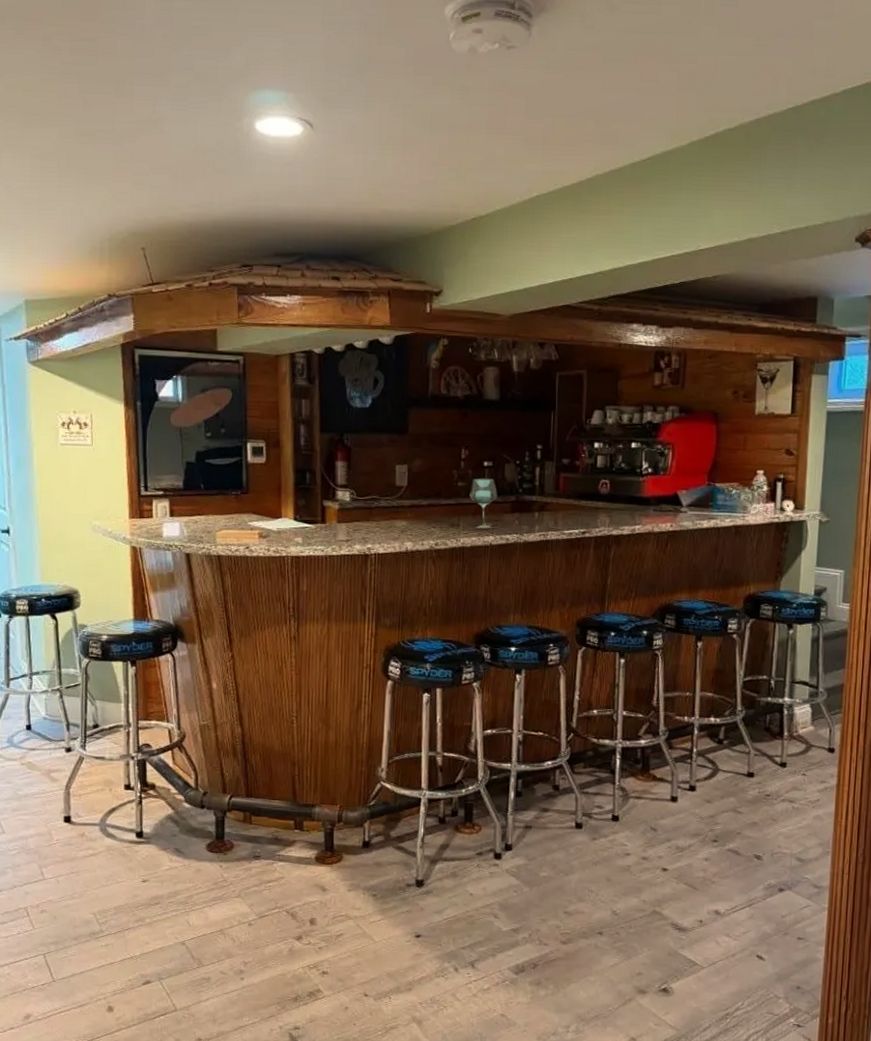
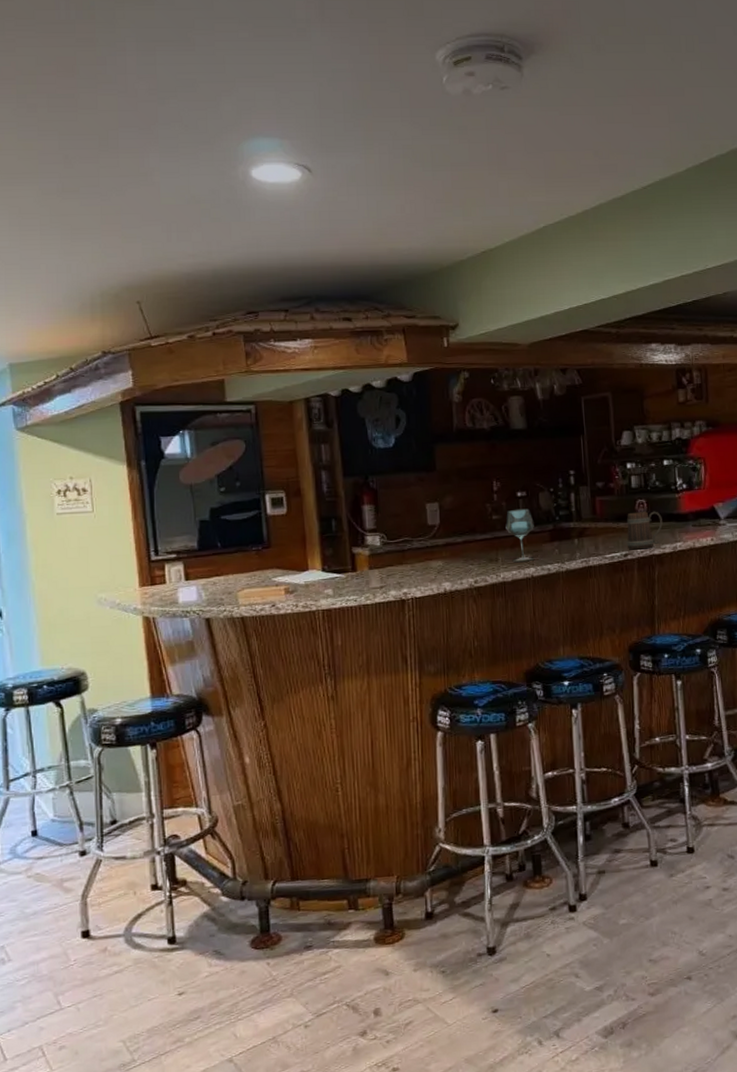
beer mug: none [586,491,624,529] -> present [626,511,663,550]

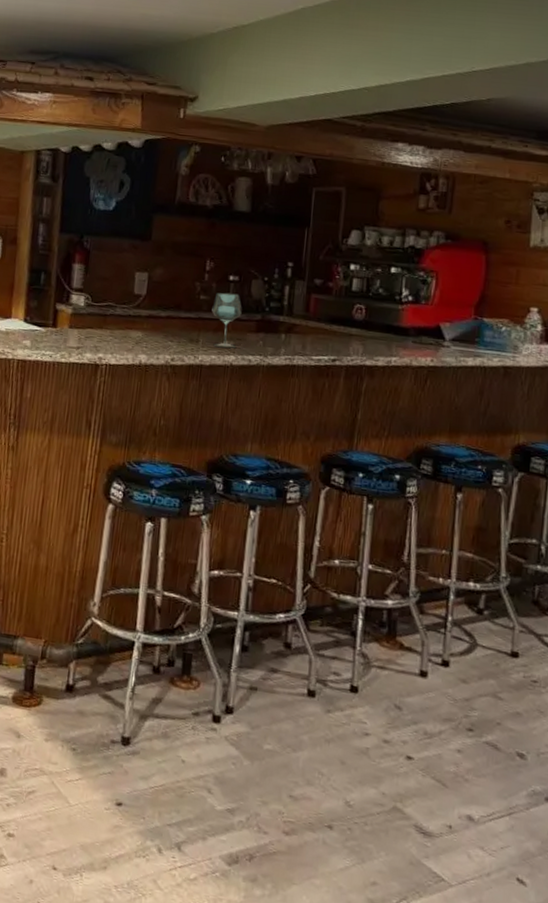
beer mug: present [626,511,663,550] -> none [336,316,380,358]

